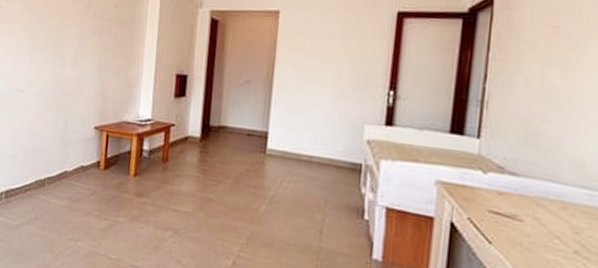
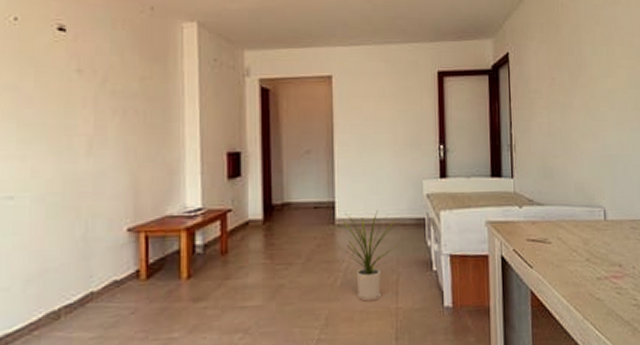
house plant: none [266,145,330,236] -> present [338,211,399,303]

